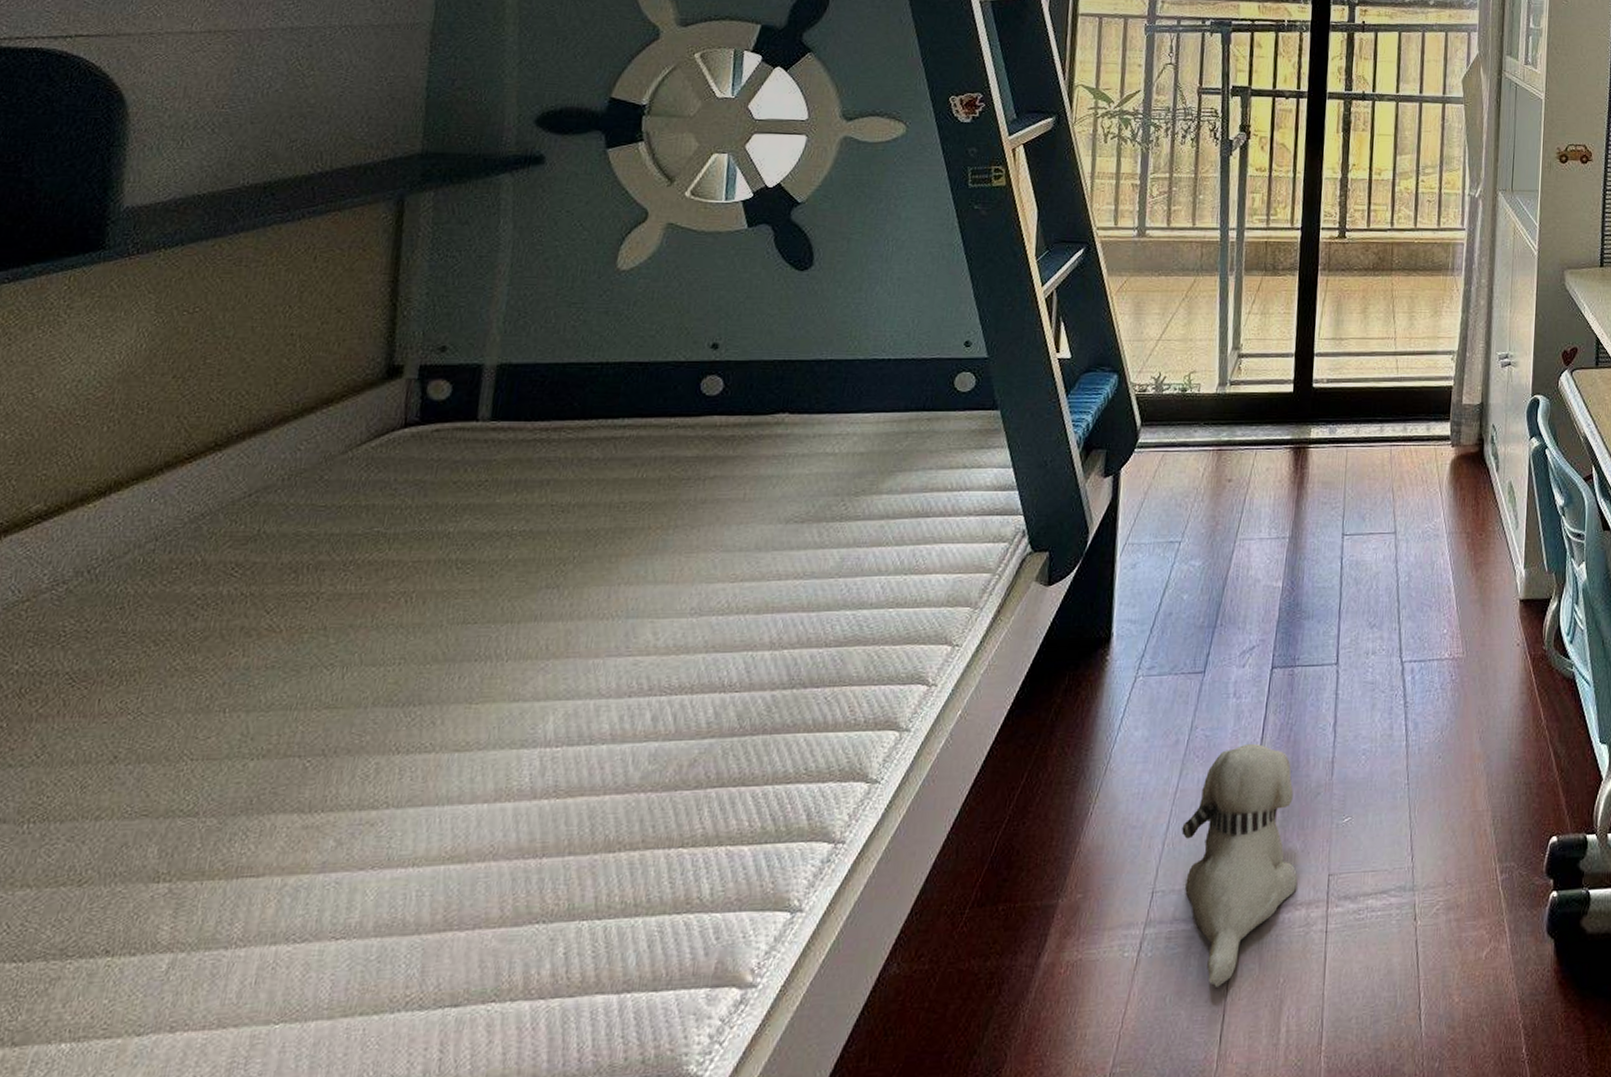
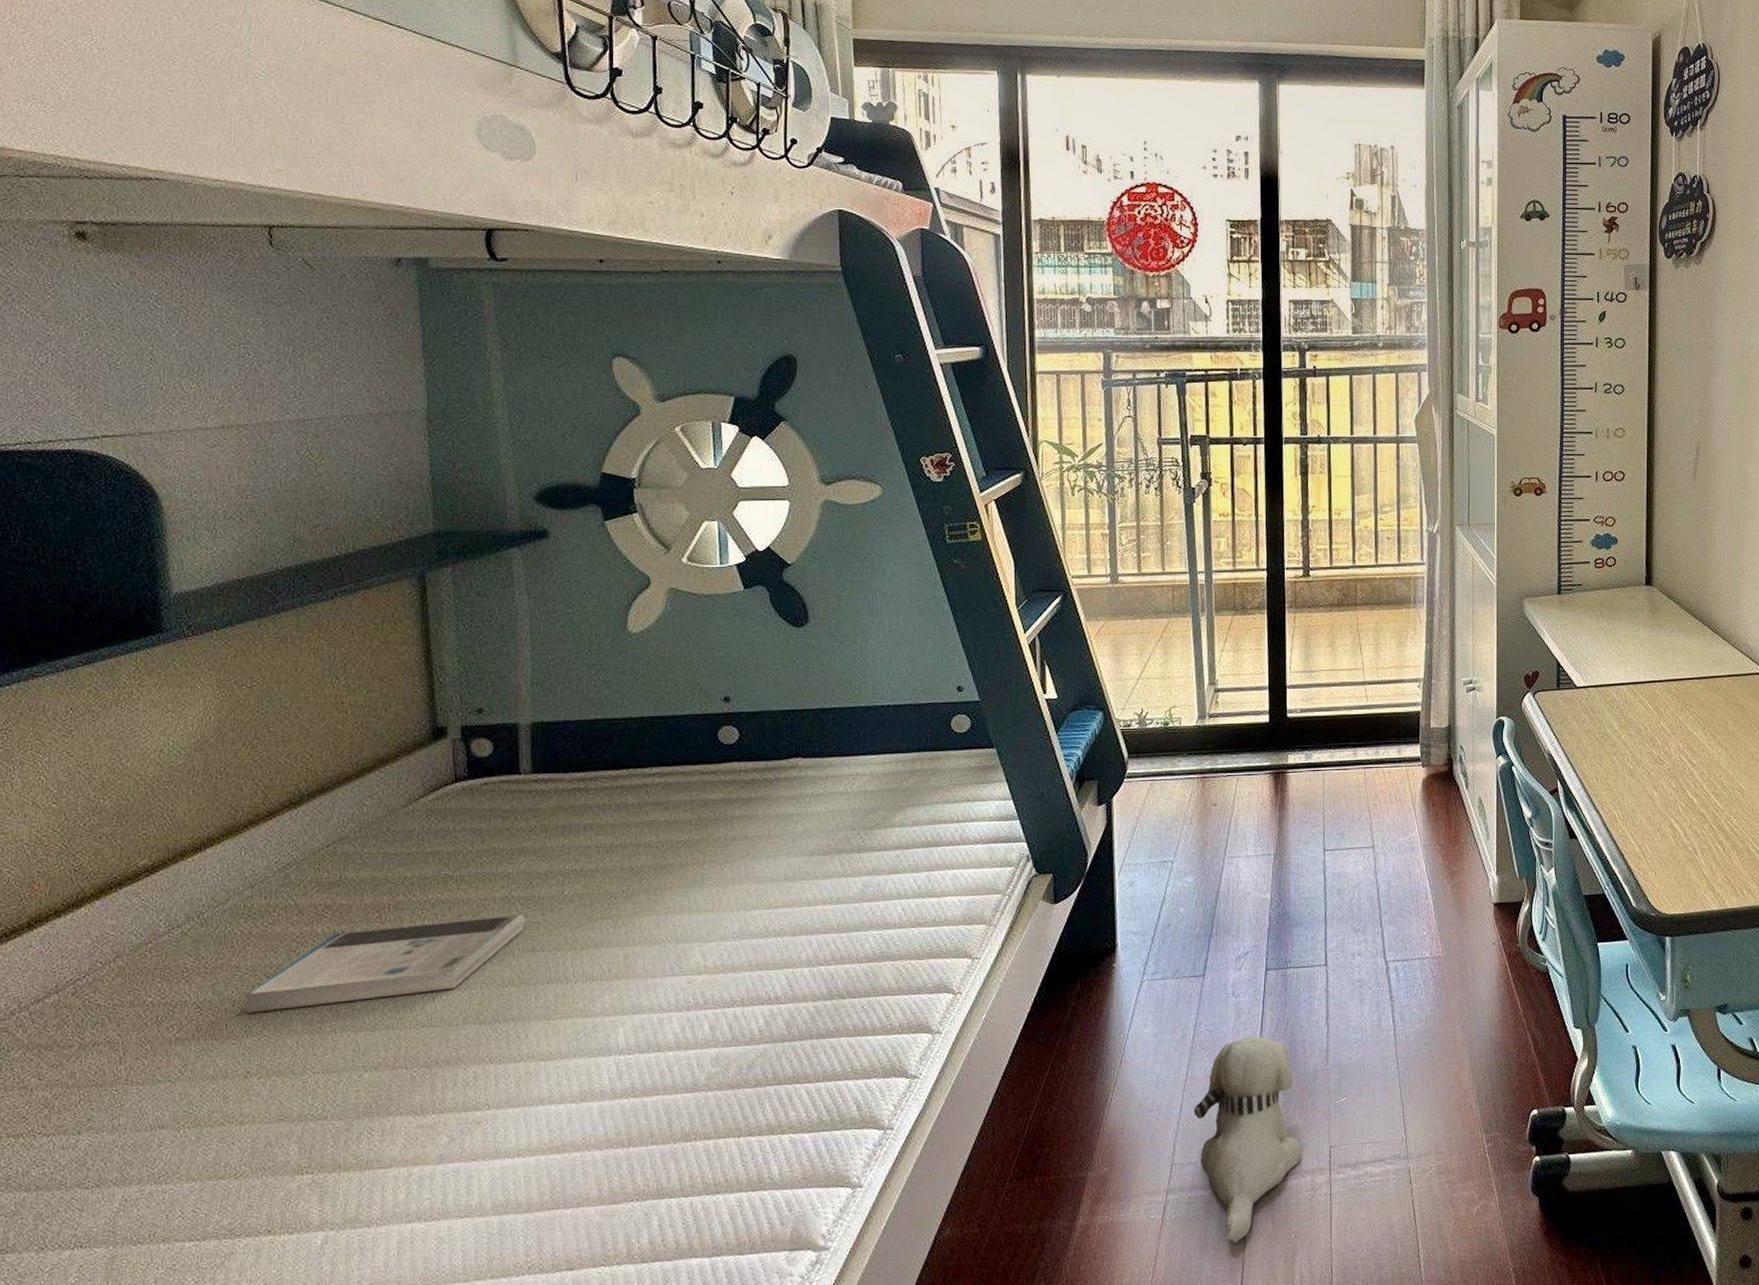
book: none [125,579,461,687] -> present [244,913,526,1013]

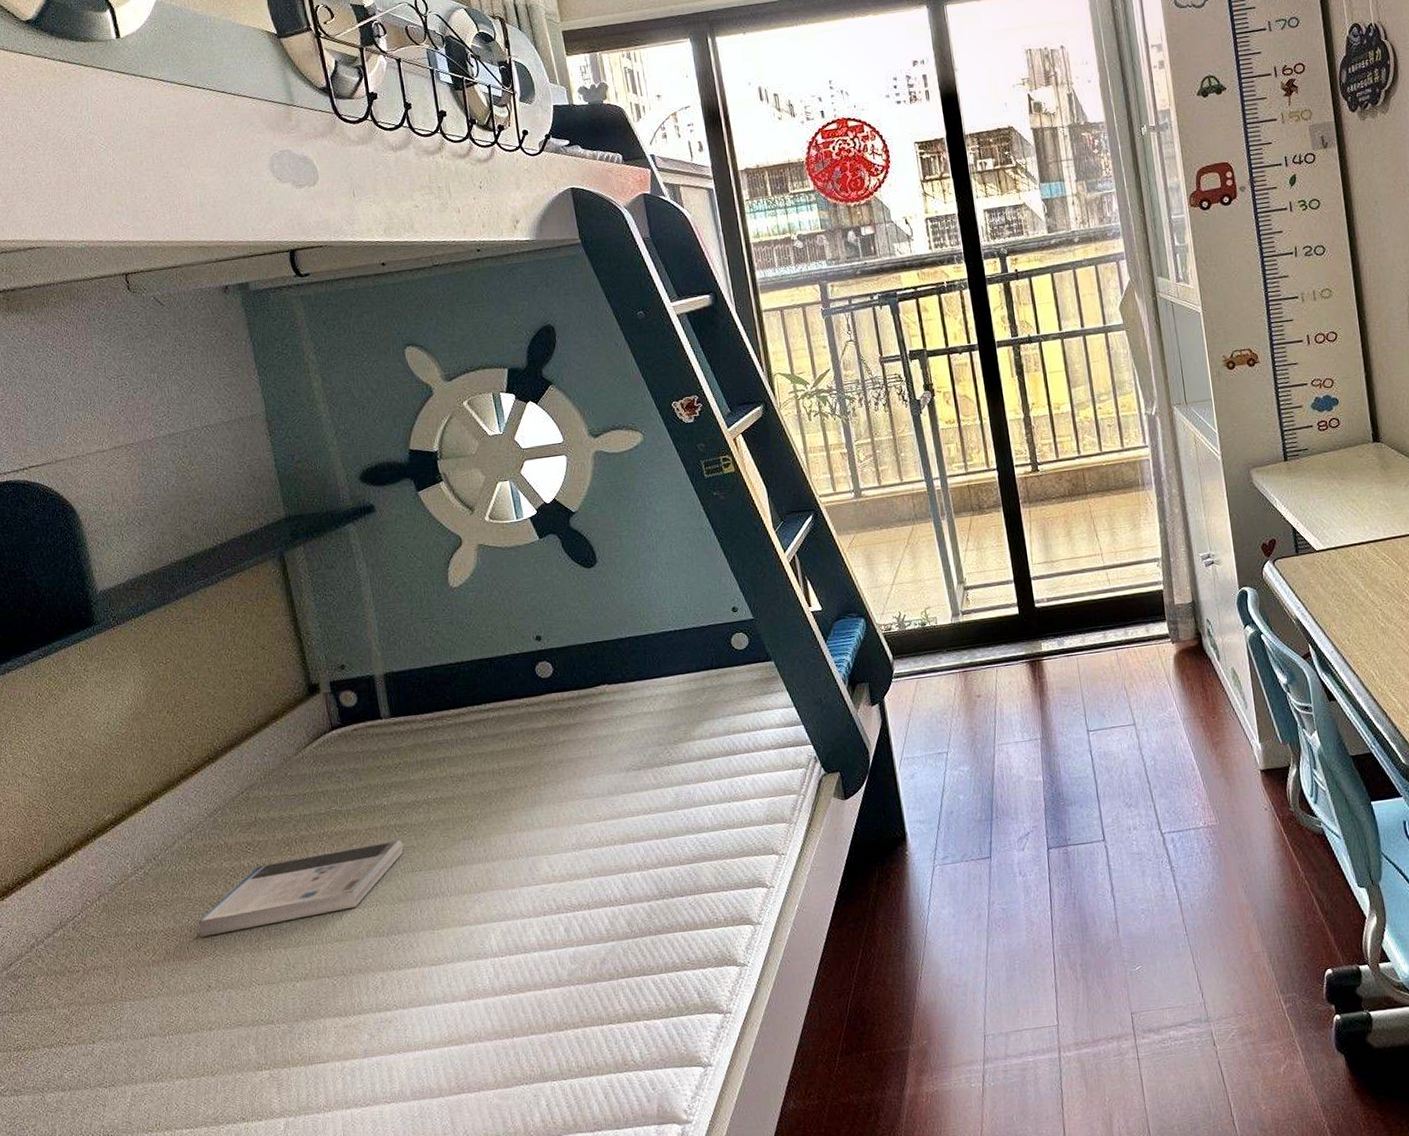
plush toy: present [1194,1036,1302,1243] -> none [998,912,1106,1107]

